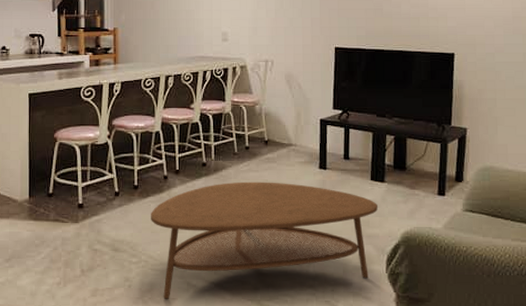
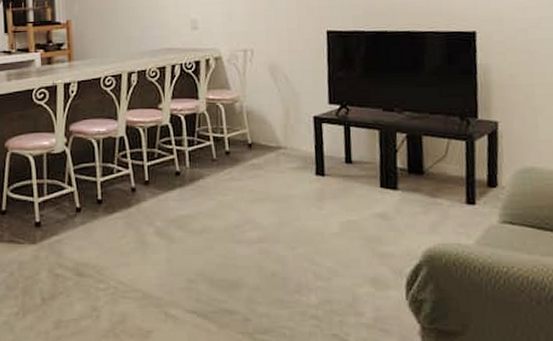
coffee table: present [151,181,378,300] -> none [118,192,391,333]

